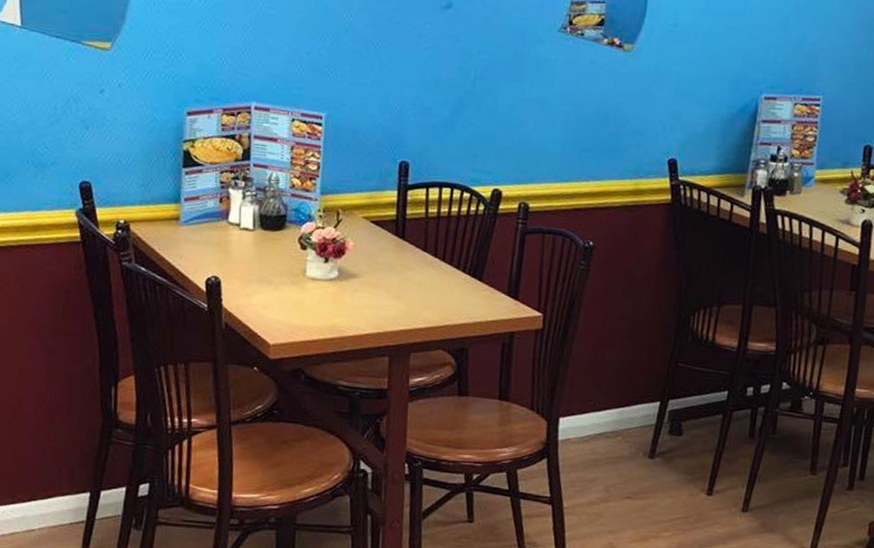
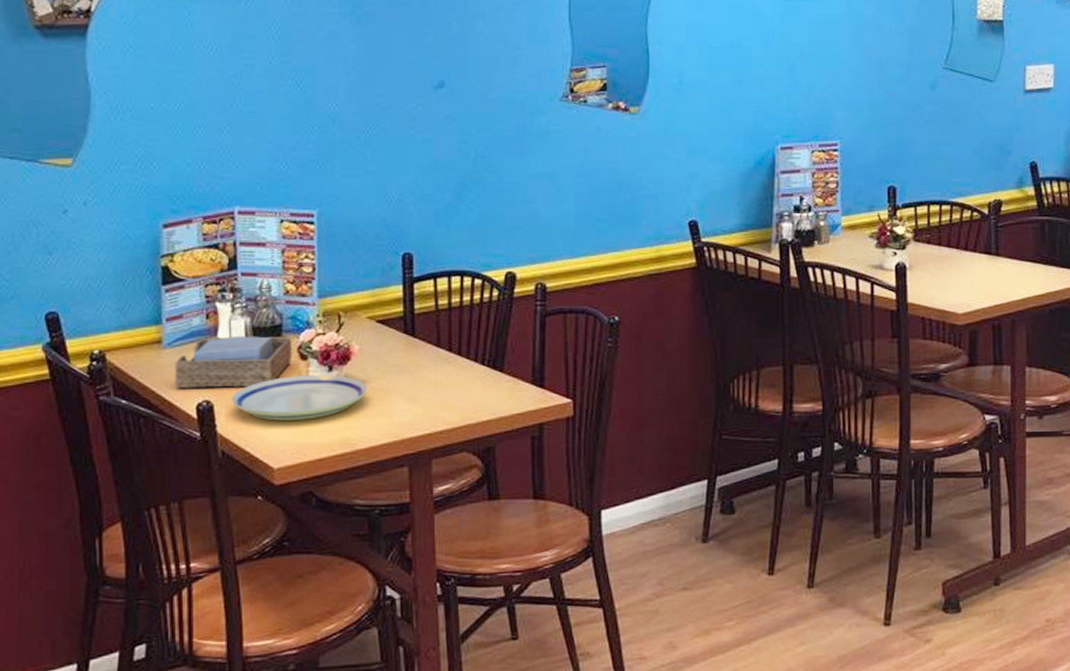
napkin holder: none [188,220,294,269] -> present [175,336,293,389]
plate: none [237,263,358,304] -> present [232,375,367,421]

